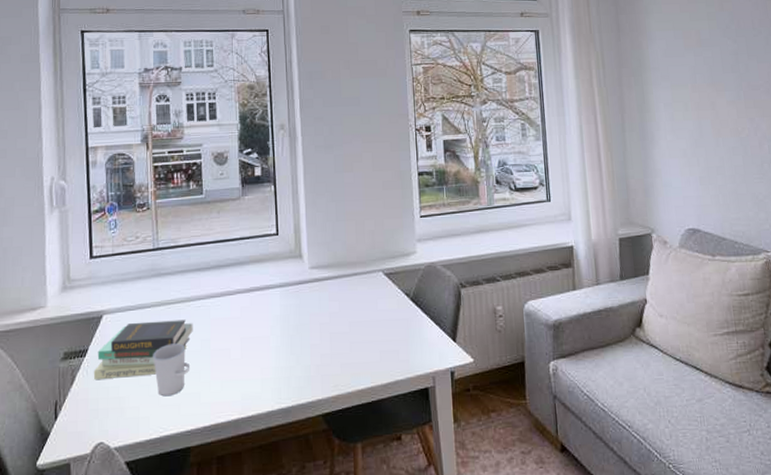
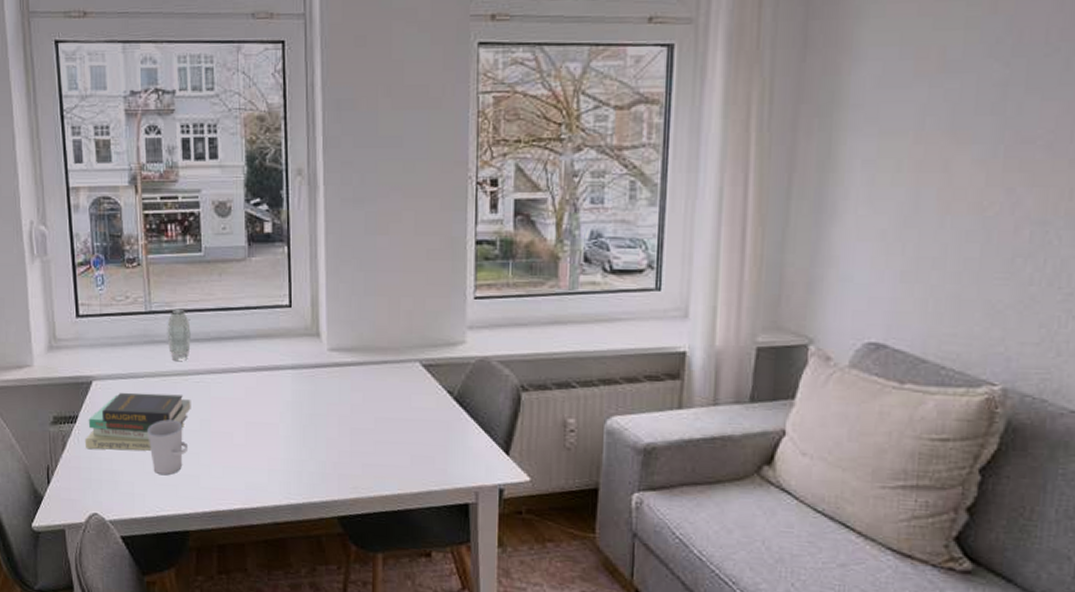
vase: none [172,243,193,290] -> present [167,308,191,362]

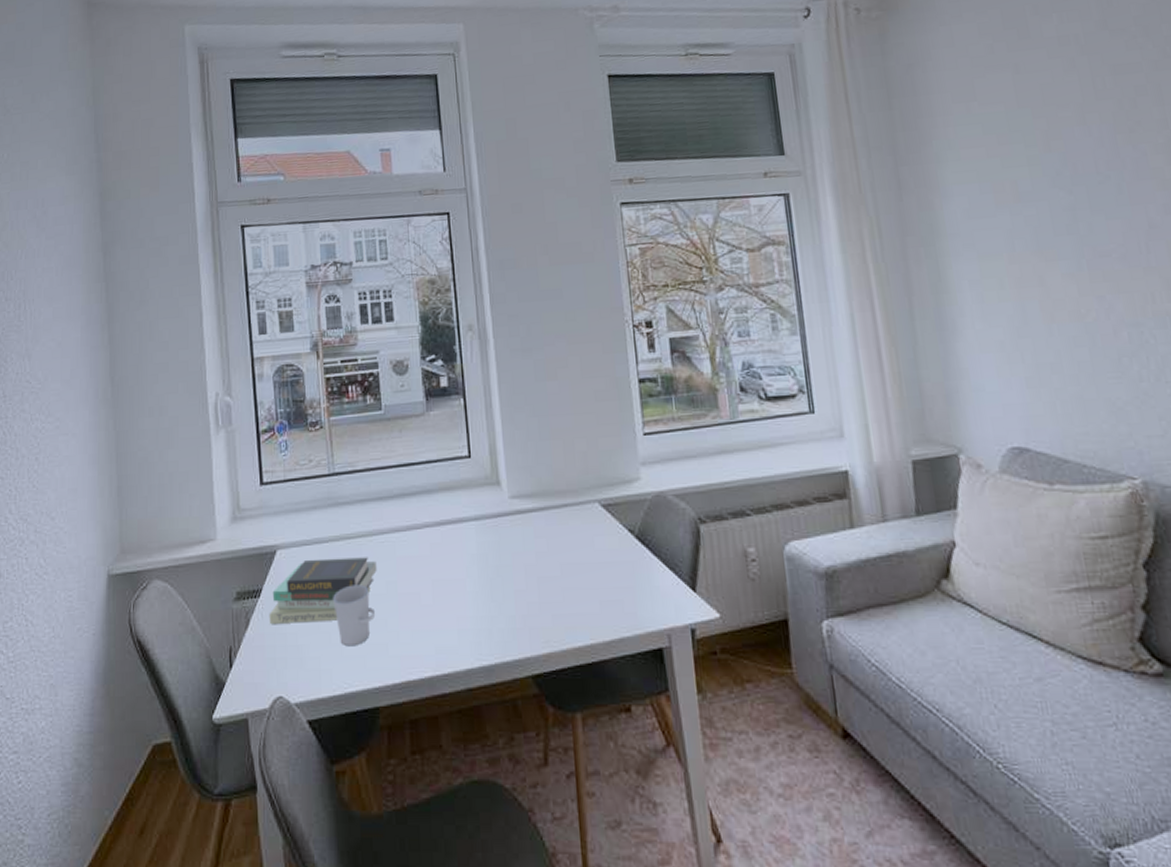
vase: present [167,308,191,362] -> none [350,468,374,523]

